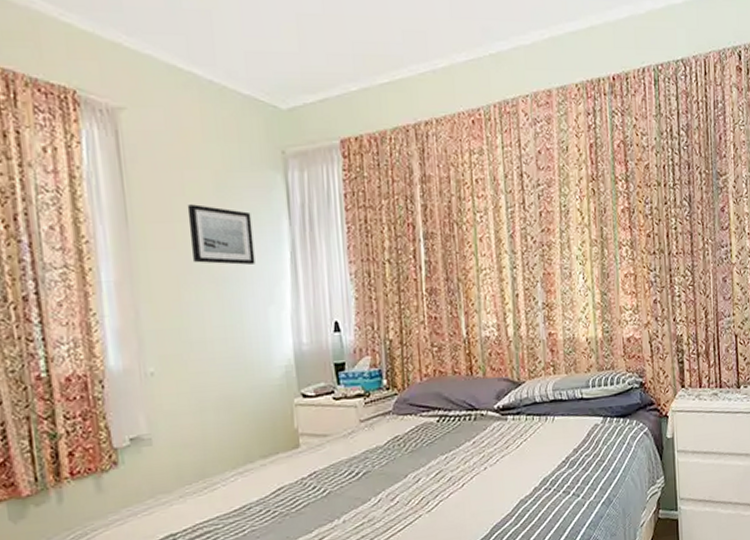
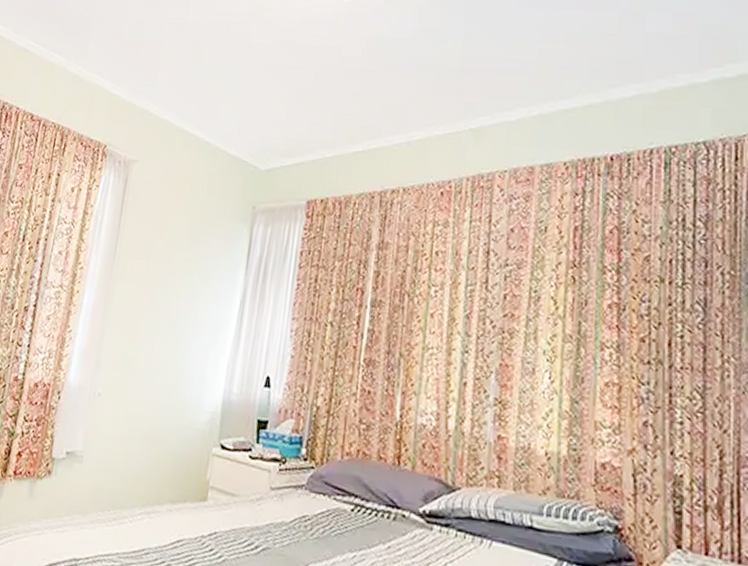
wall art: present [187,204,255,265] -> none [157,246,214,307]

